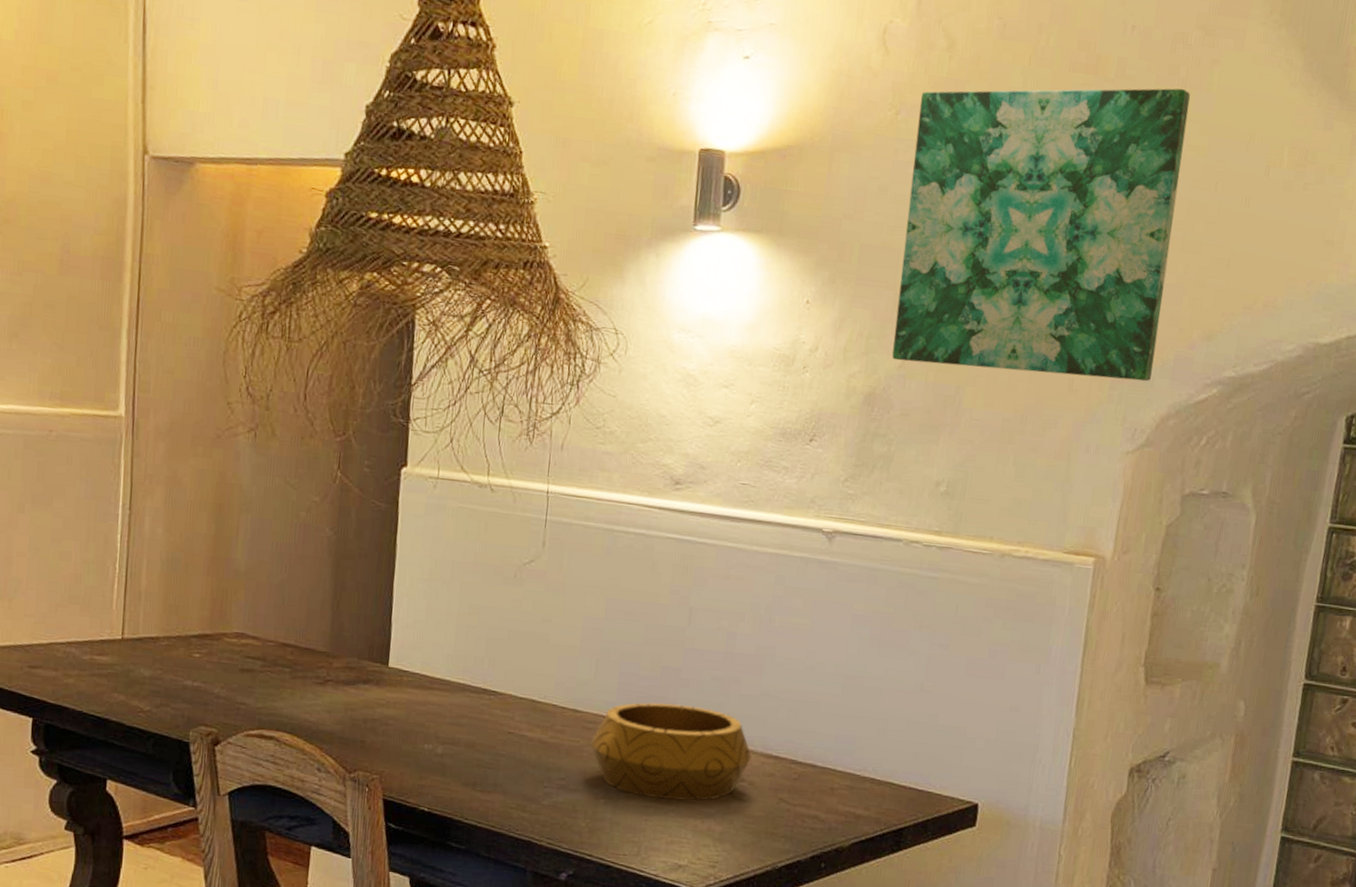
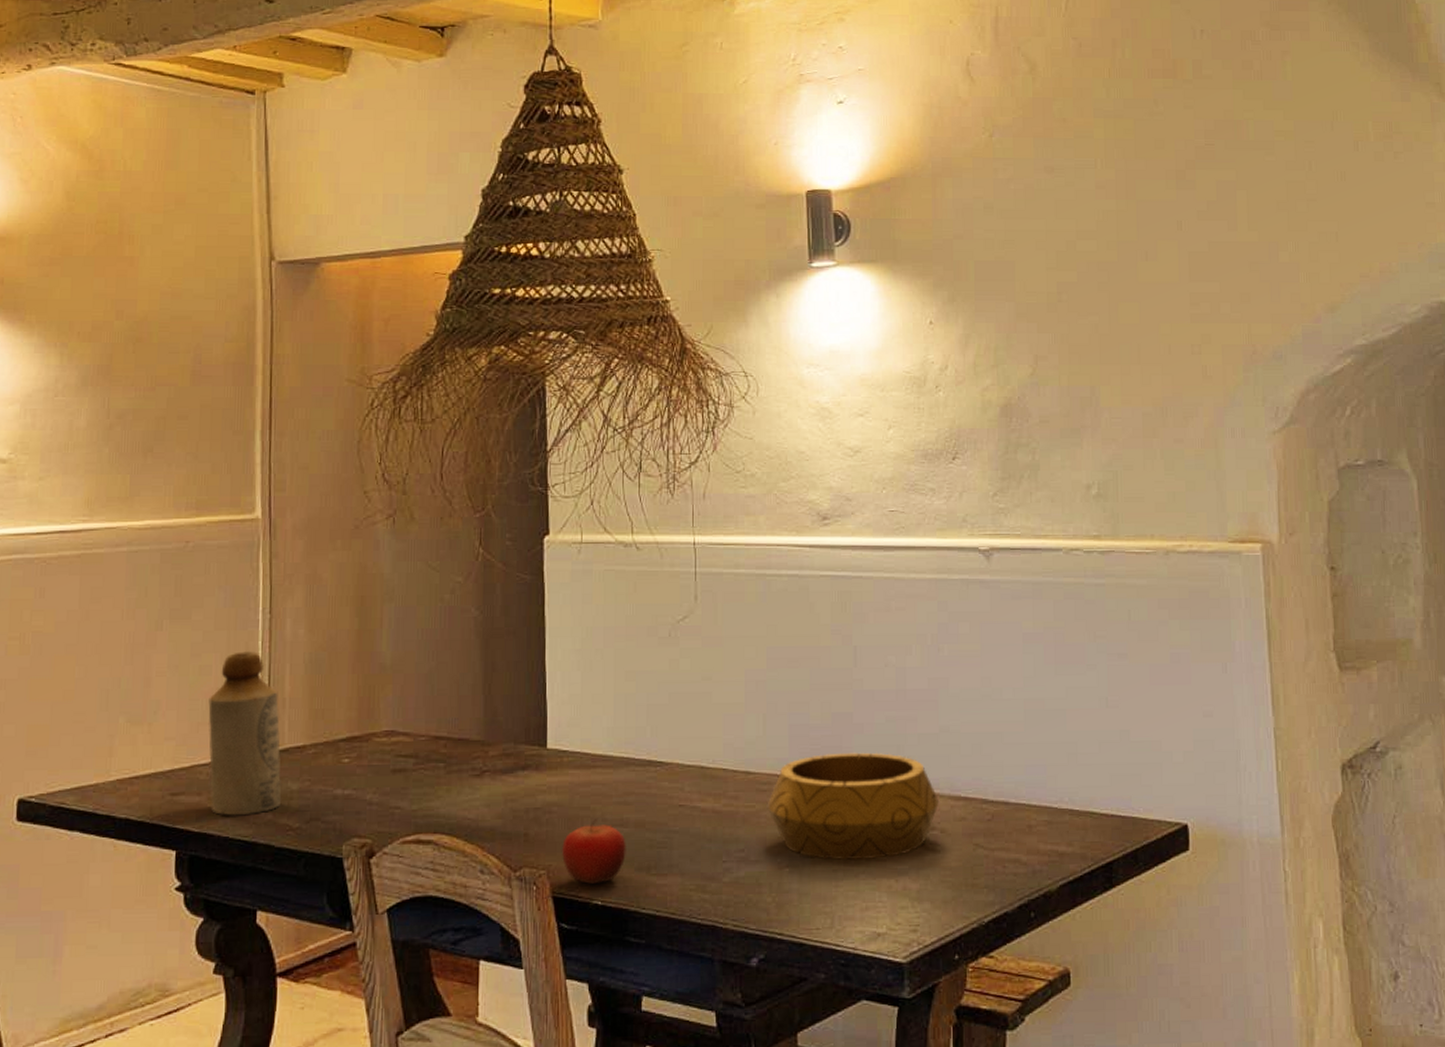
bottle: none [66,542,135,694] -> present [208,650,282,816]
fruit: none [394,735,456,793] -> present [561,819,626,885]
wall art: present [892,88,1191,382] -> none [1011,80,1284,369]

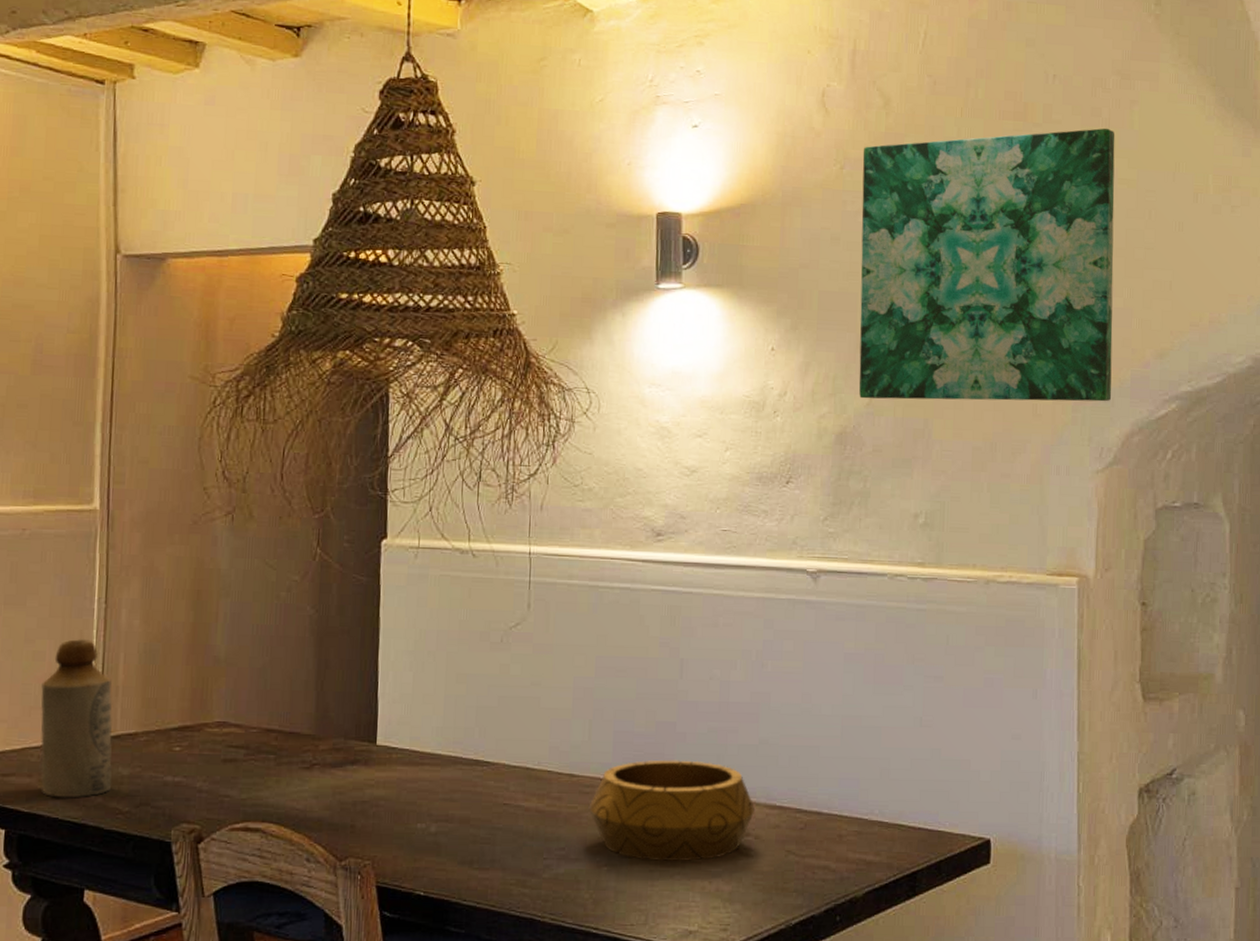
fruit: present [561,819,626,885] -> none [386,814,450,876]
wall art: none [1011,80,1284,369] -> present [858,128,1115,402]

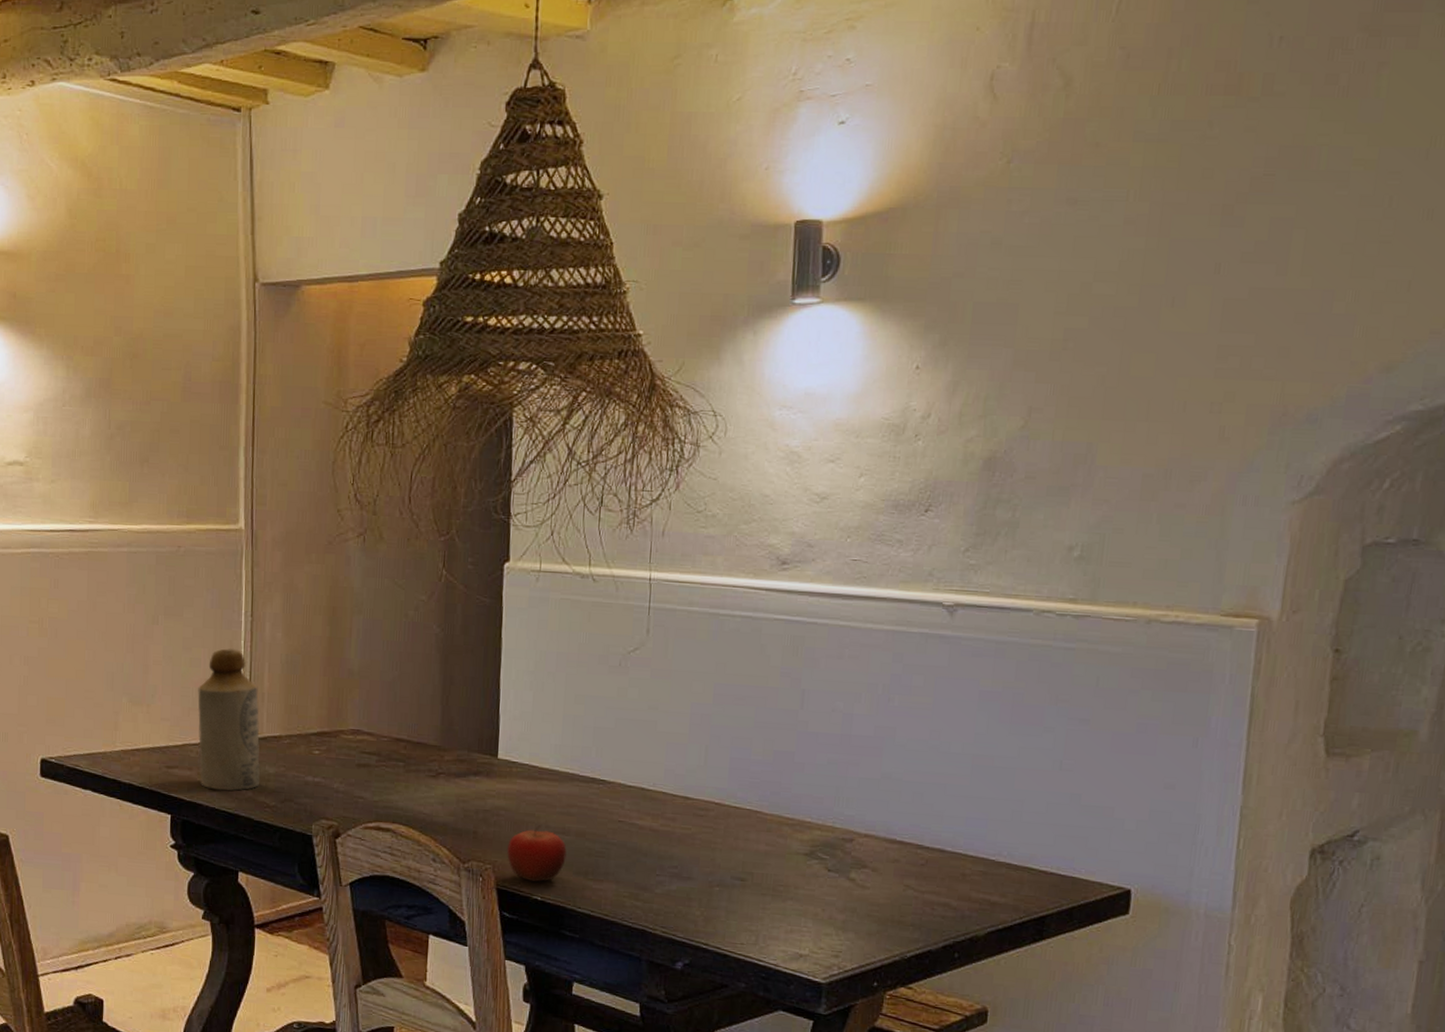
fruit: none [386,814,450,876] -> present [506,825,567,883]
decorative bowl: present [590,759,756,862] -> none [703,788,874,888]
wall art: present [858,128,1115,402] -> none [1013,98,1355,423]

